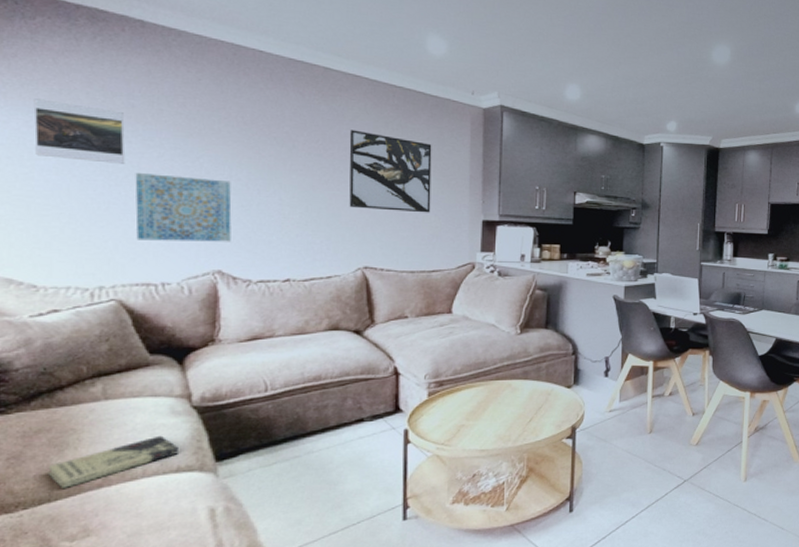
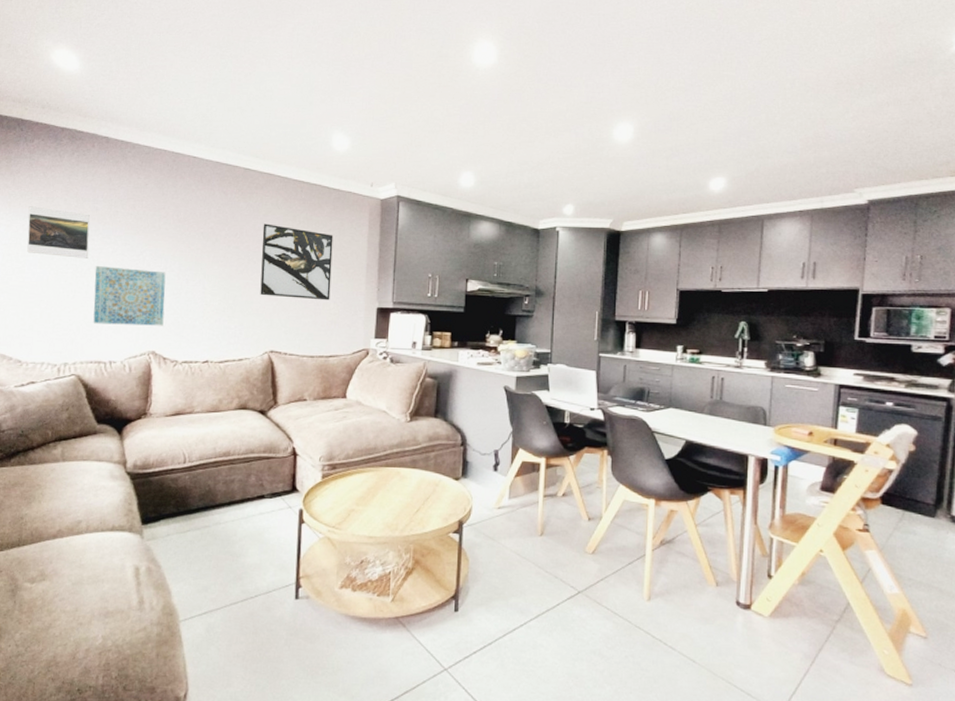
book: present [47,435,178,488] -> none [19,496,114,536]

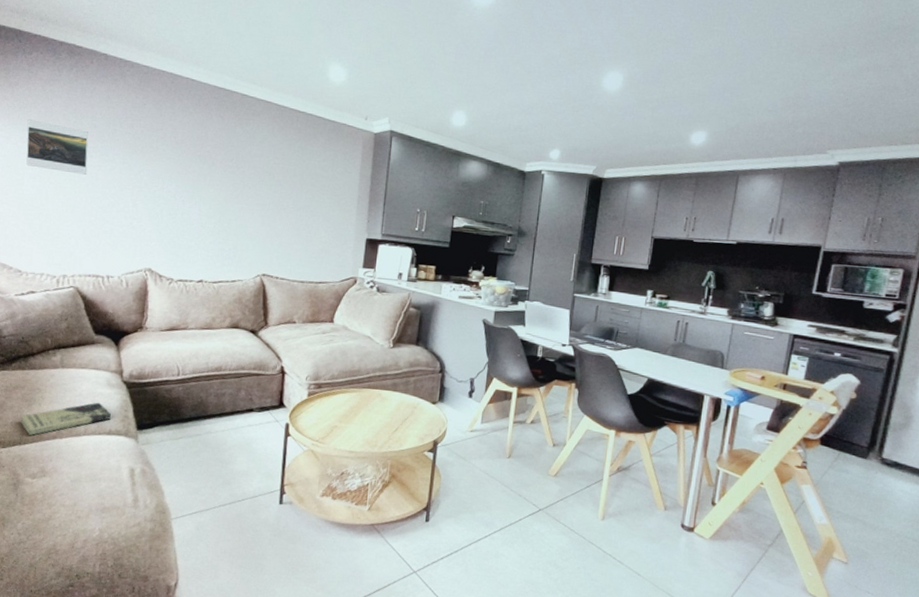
book: none [19,496,114,536] -> present [20,402,111,435]
wall art: present [93,266,166,326] -> none [91,183,163,245]
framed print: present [260,223,333,301] -> none [254,150,327,229]

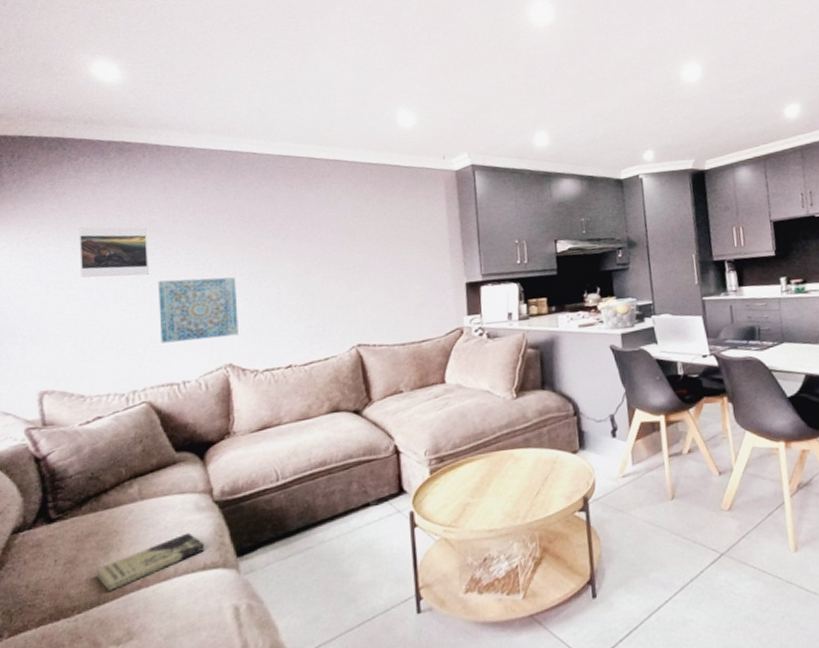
wall art: none [91,183,163,245] -> present [158,277,239,344]

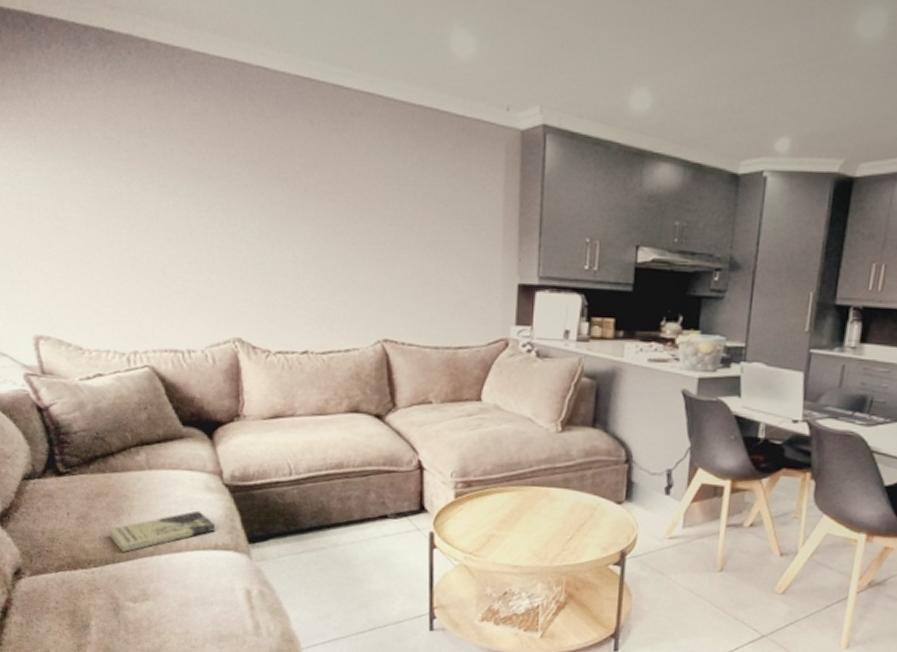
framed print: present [78,227,150,278] -> none [59,142,145,215]
wall art: present [158,277,239,344] -> none [154,225,248,306]

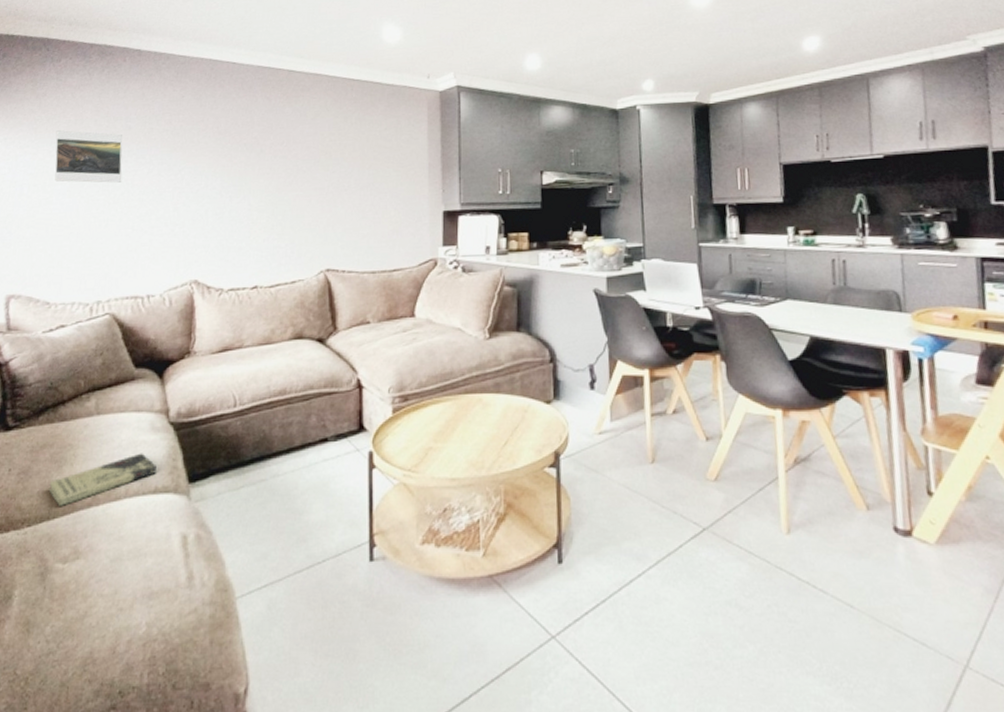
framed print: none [59,142,145,215] -> present [55,130,123,183]

